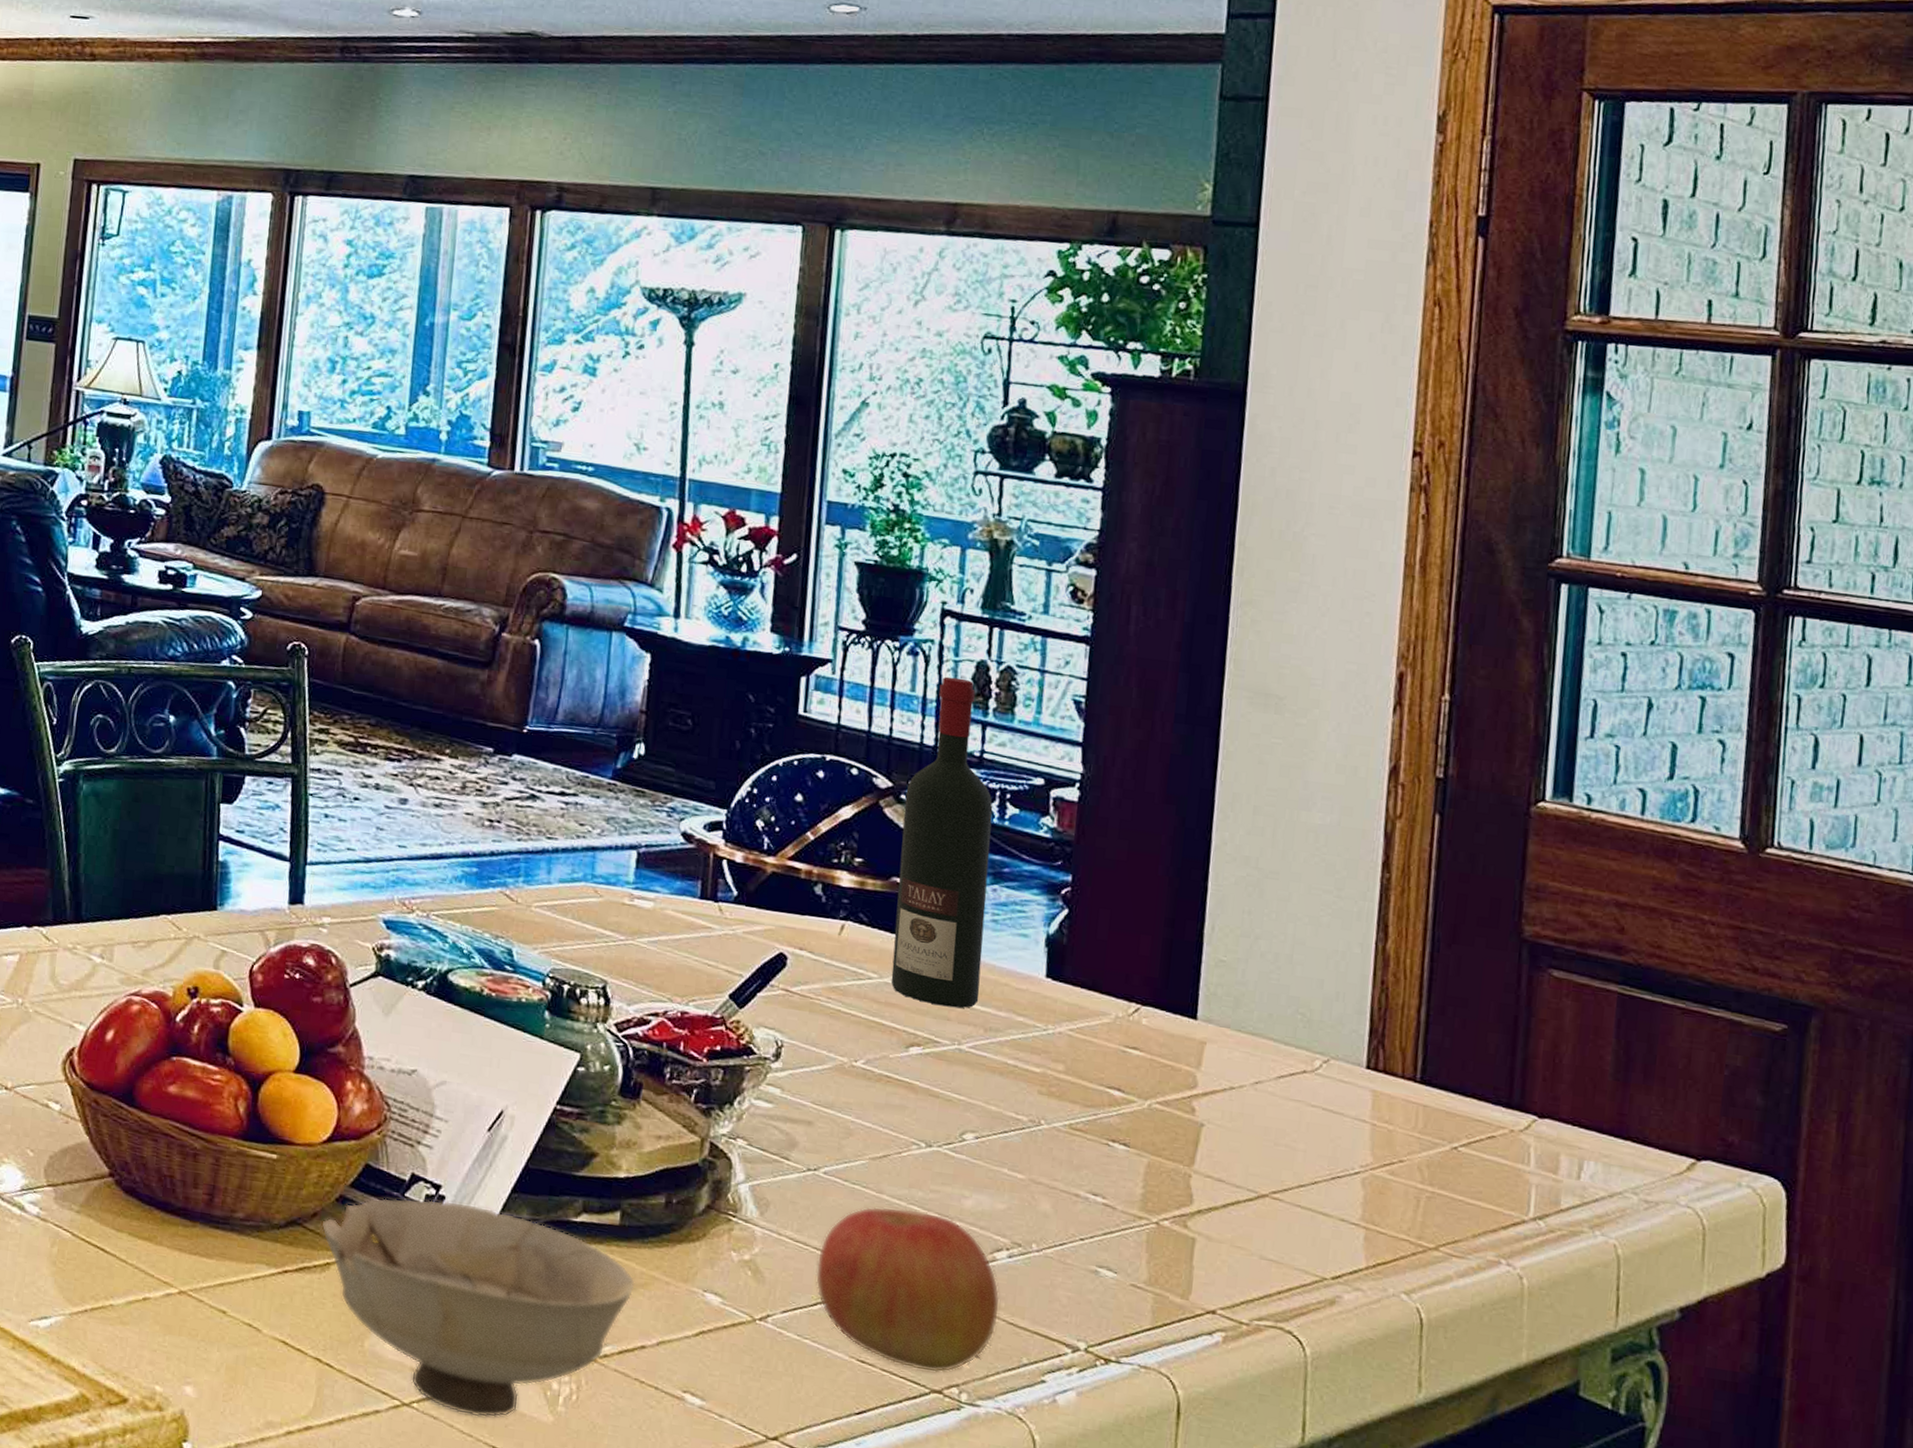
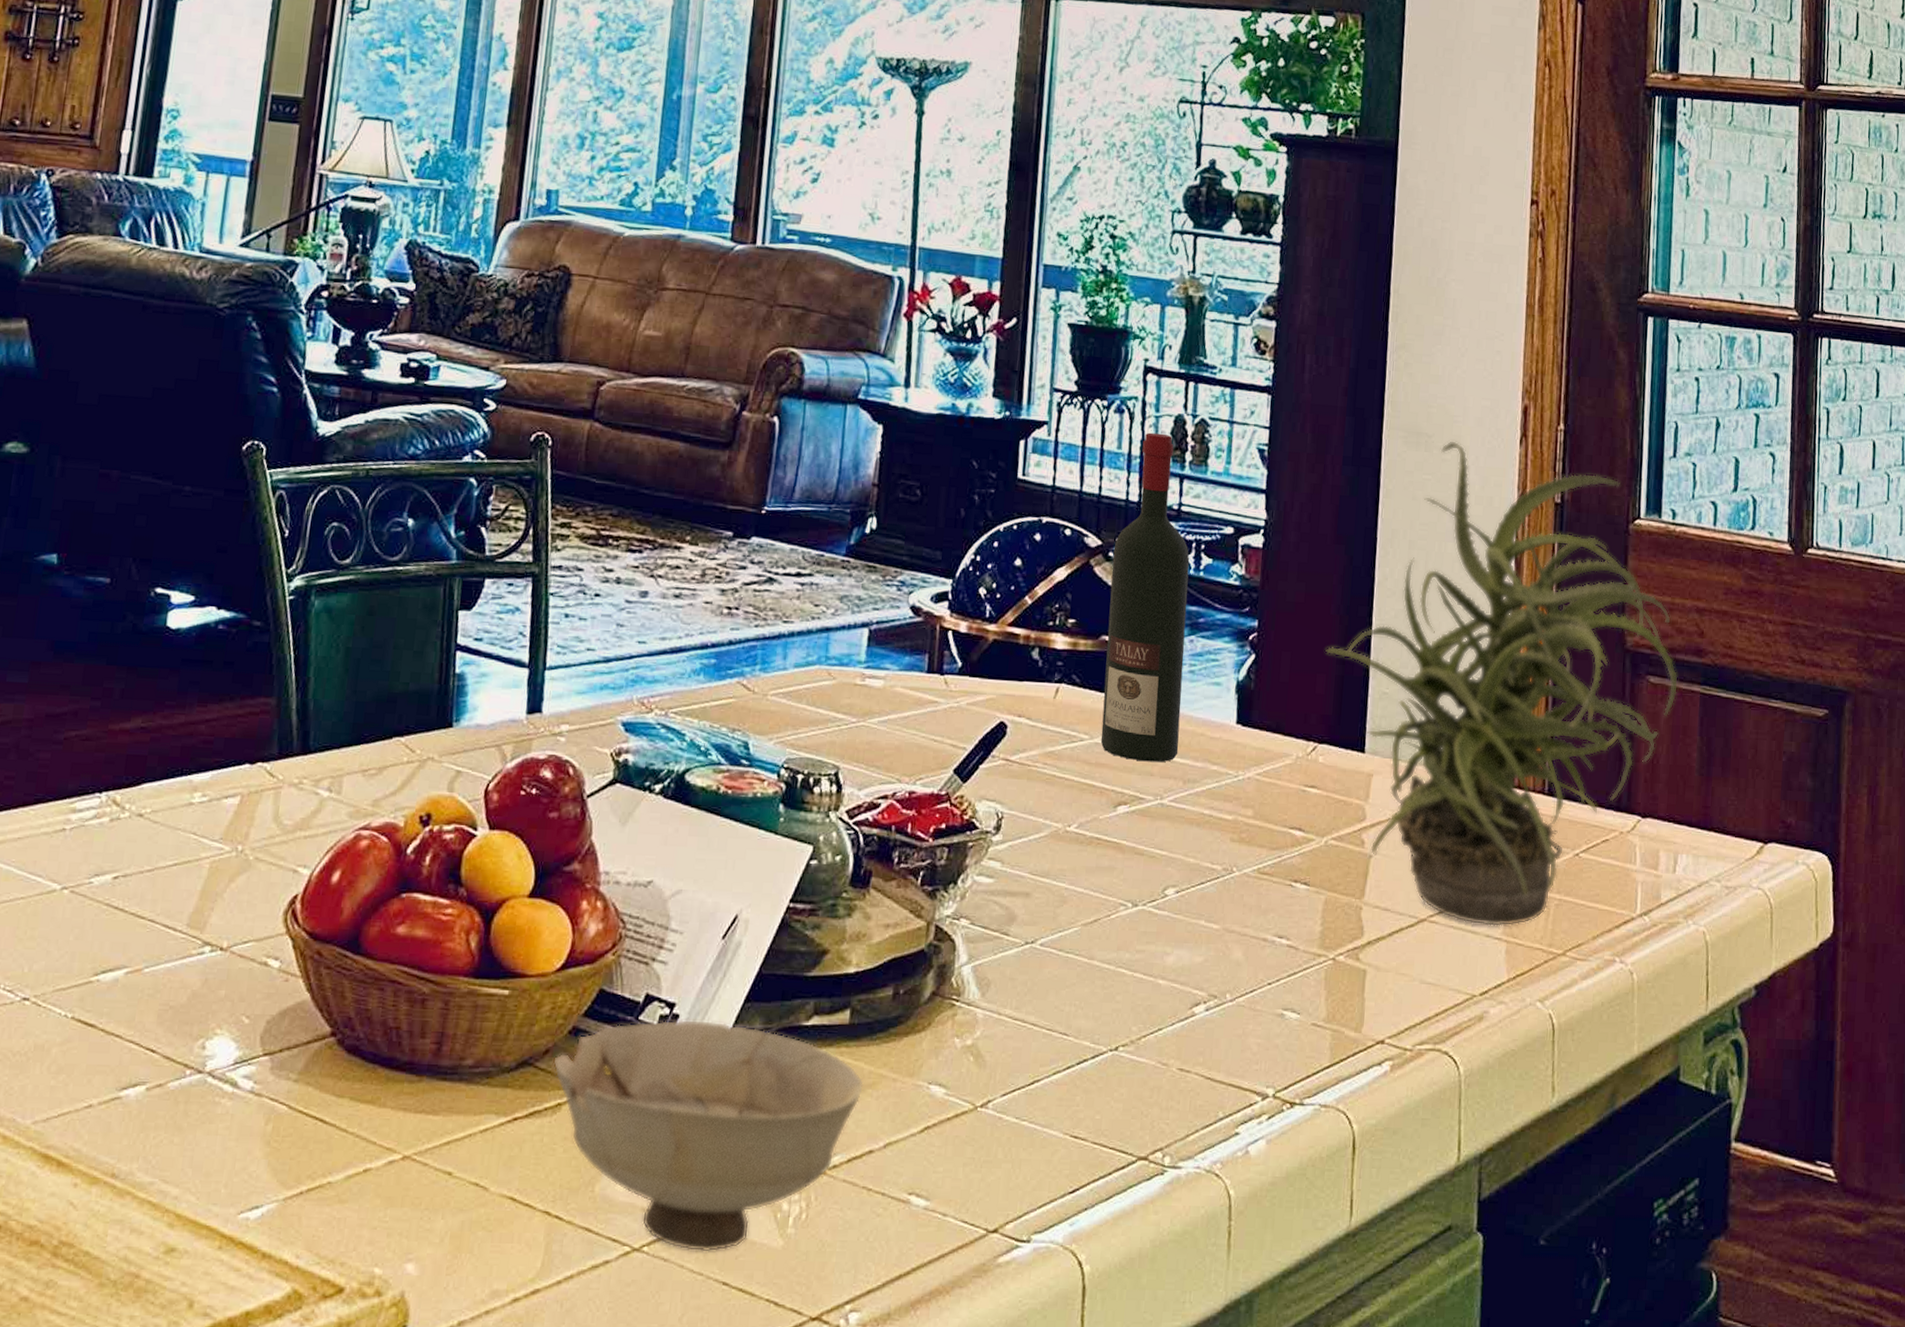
apple: present [815,1206,1001,1373] -> none [1032,972,1199,1140]
potted plant: none [1151,705,1590,1213] -> present [1325,441,1679,927]

